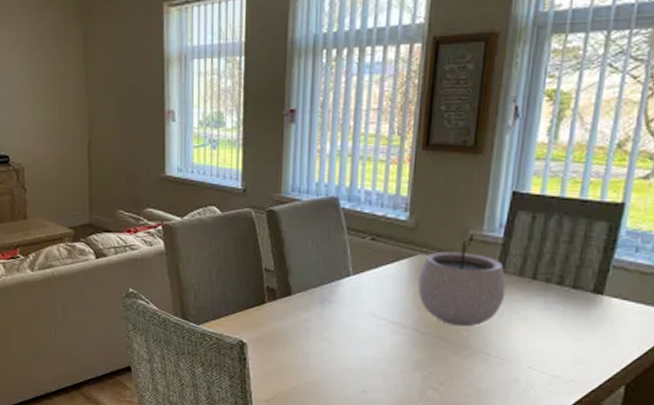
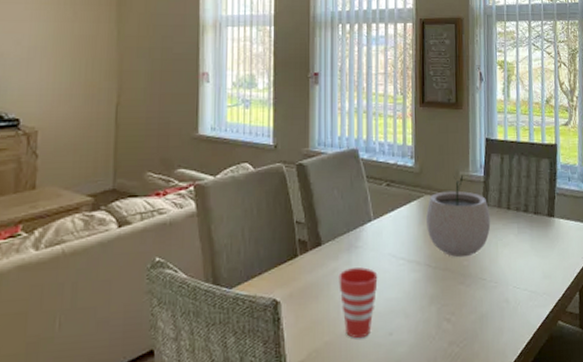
cup: none [309,321,354,391] -> present [339,267,378,339]

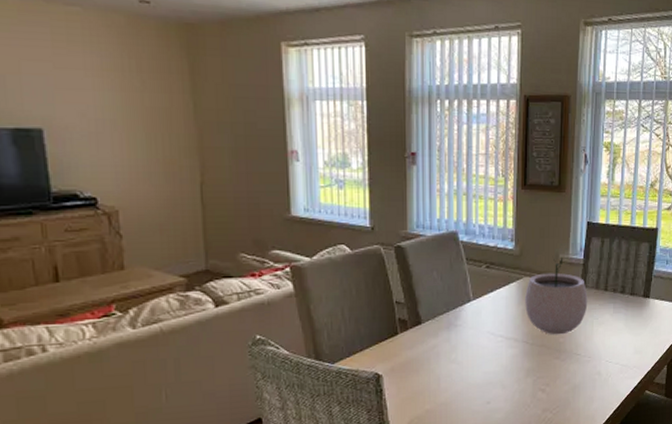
cup: present [339,267,378,339] -> none [439,344,477,407]

